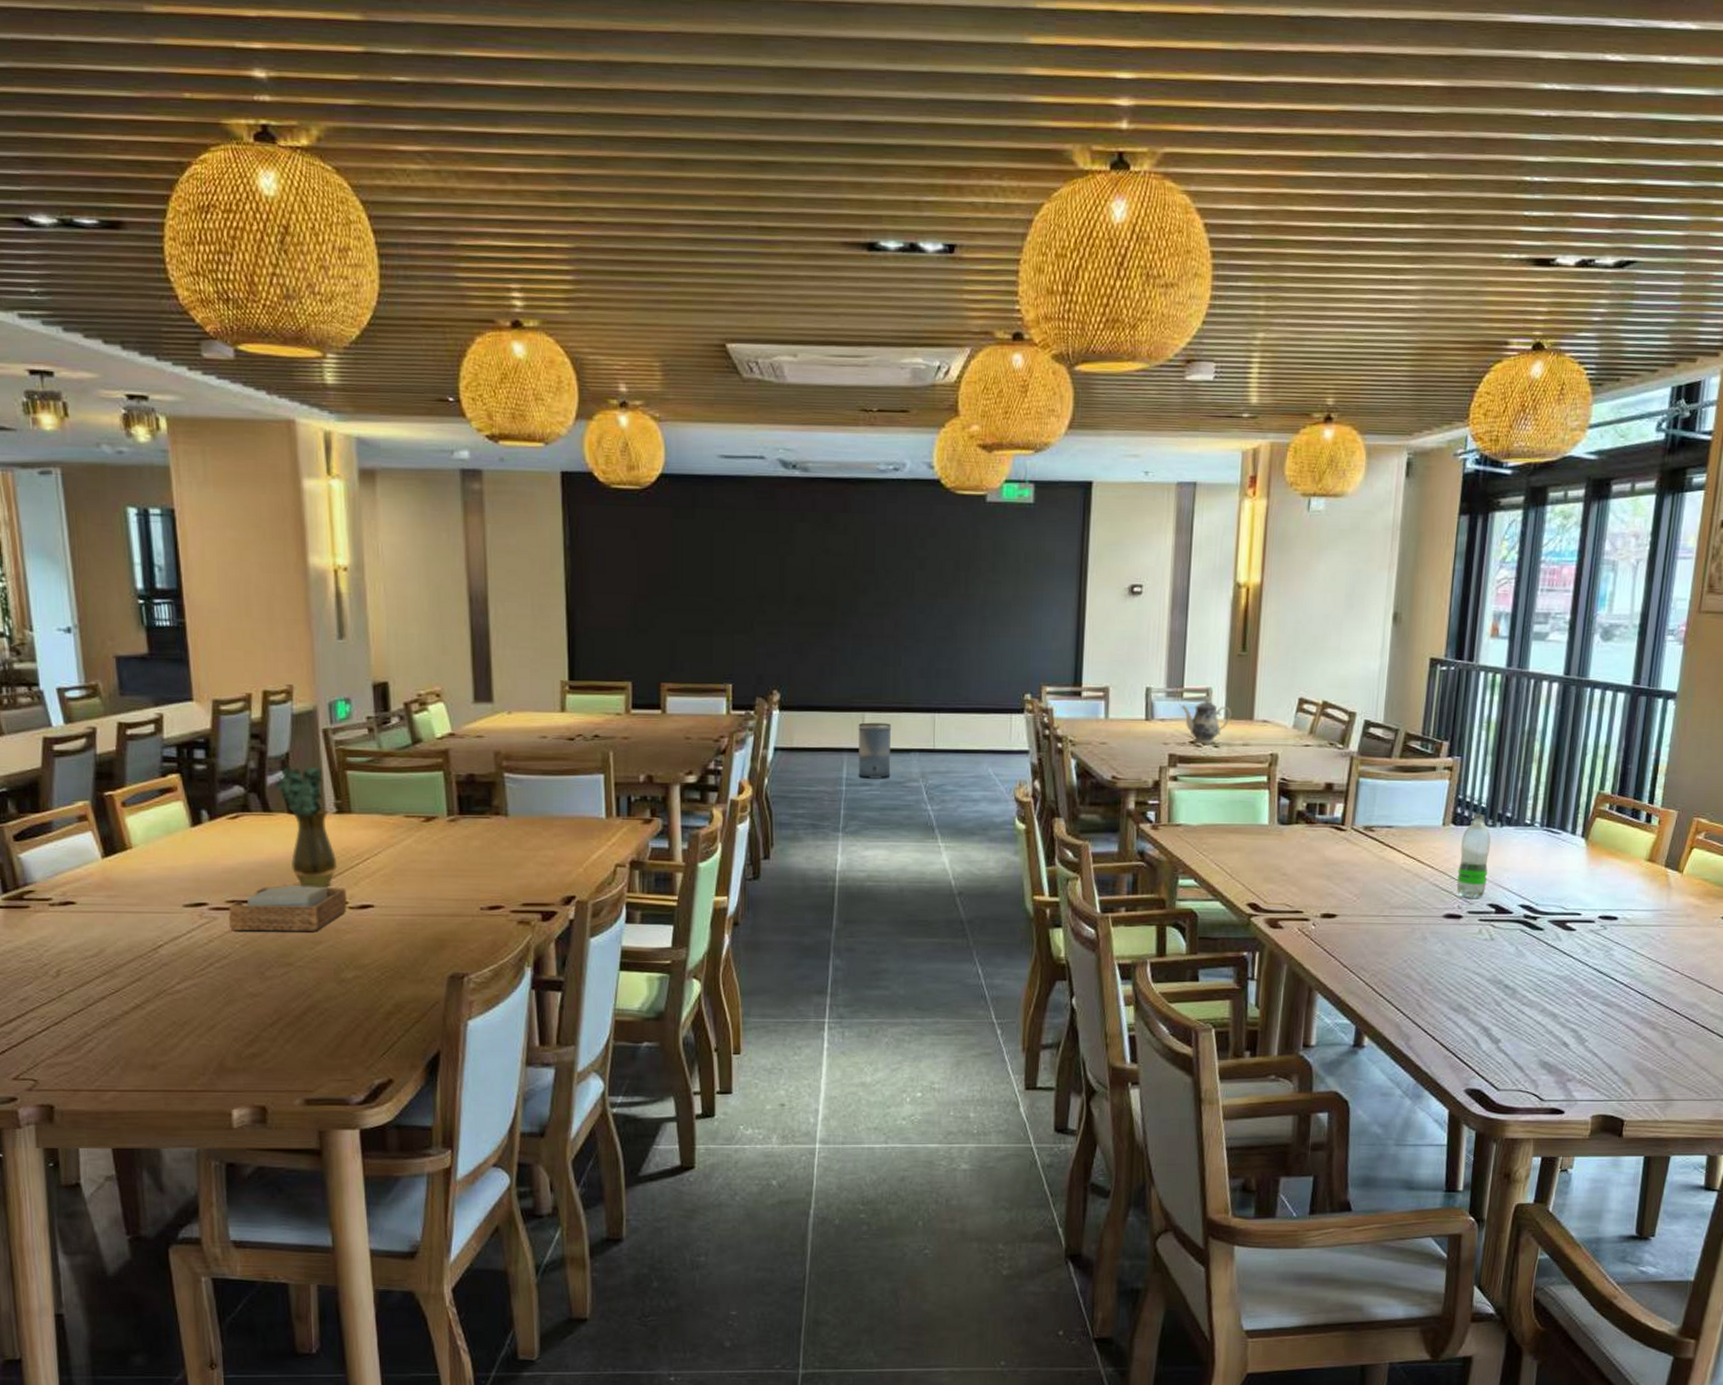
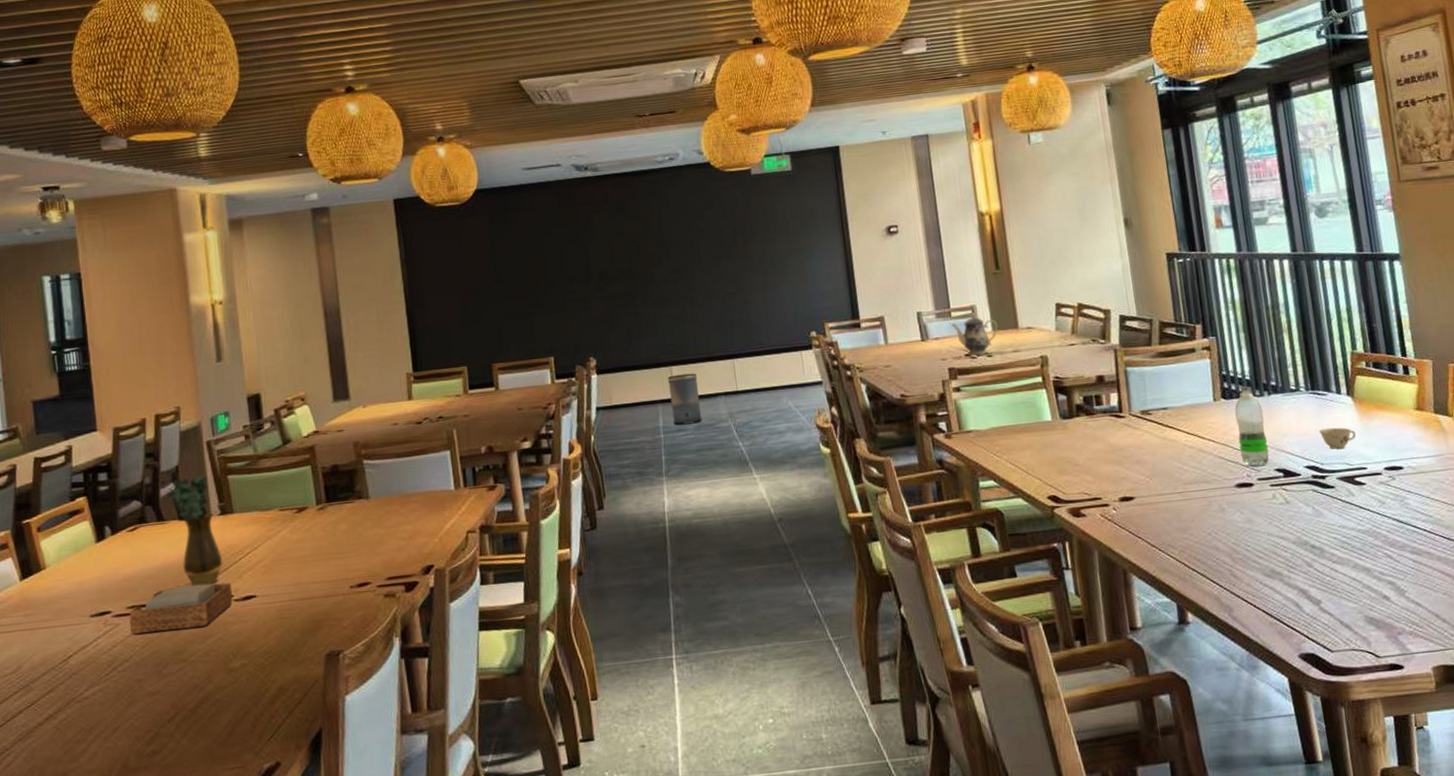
teacup: none [1542,868,1580,891] -> present [1318,427,1356,449]

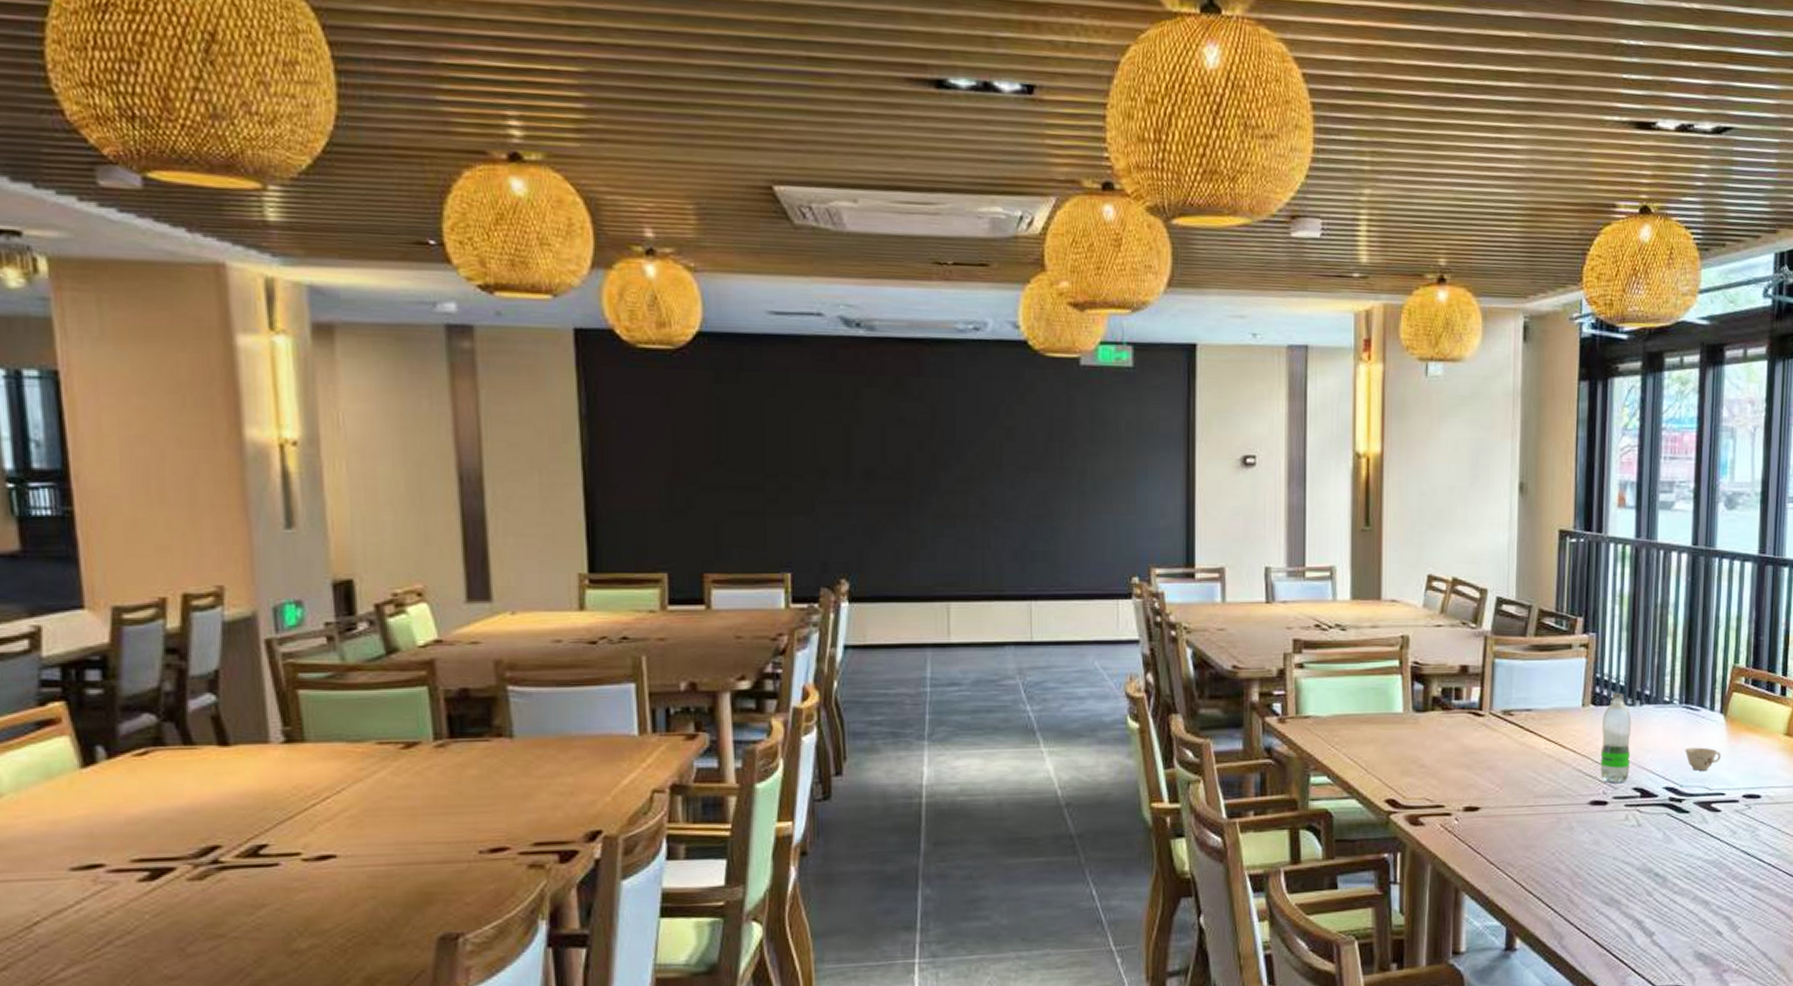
napkin holder: present [129,582,233,634] -> none [134,834,300,898]
vase: present [168,472,223,586] -> none [201,679,287,838]
pedal bin: present [667,373,702,426] -> none [942,613,983,679]
teapot: present [951,313,998,356] -> none [1303,575,1358,628]

